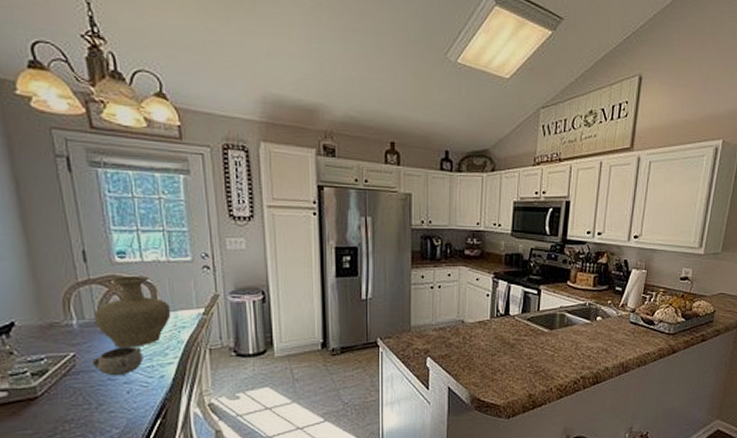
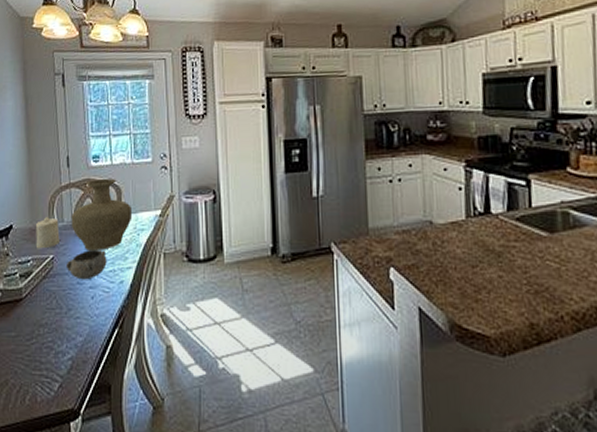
candle: none [48,313,81,347] -> present [35,216,60,249]

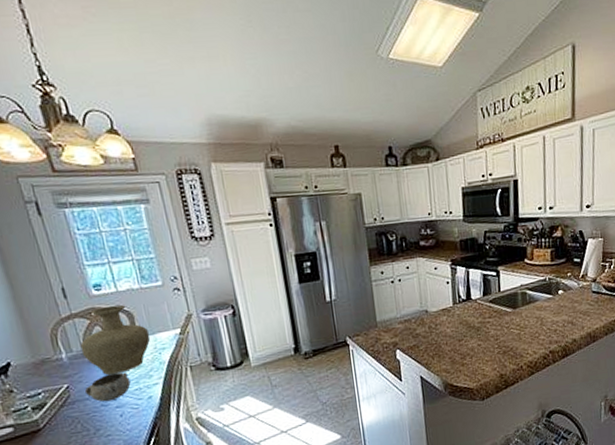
candle: present [35,216,60,249] -> none [39,348,72,381]

